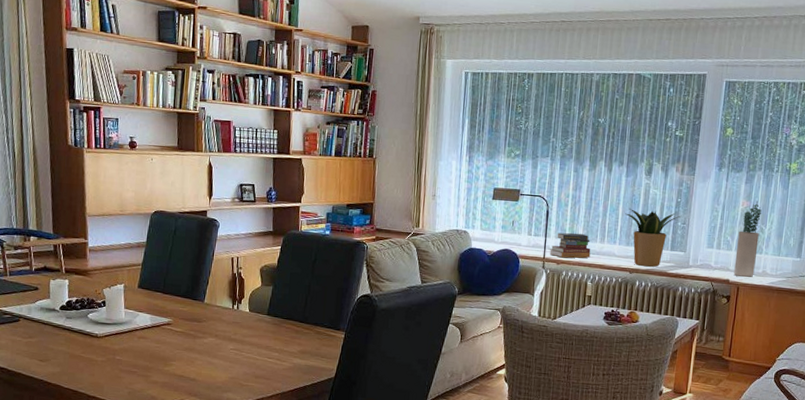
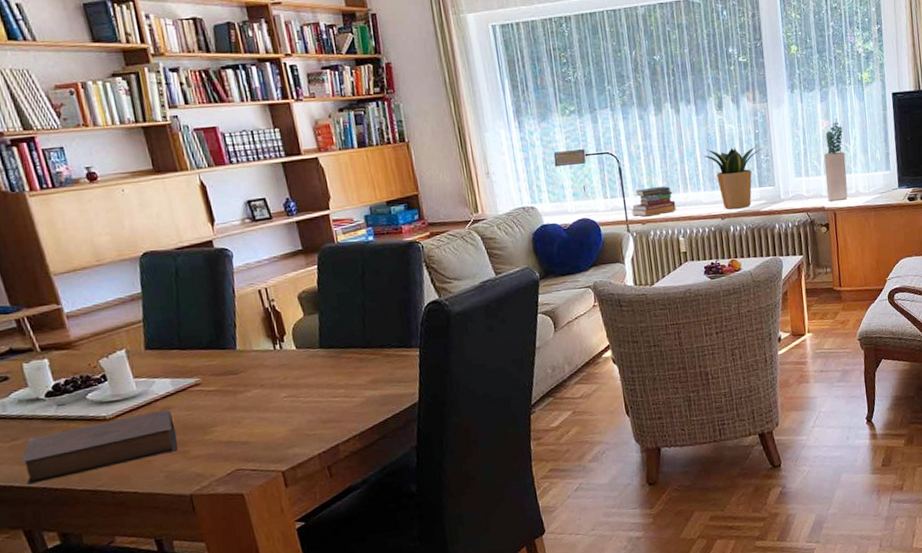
book: none [30,338,145,376] -> present [20,408,178,484]

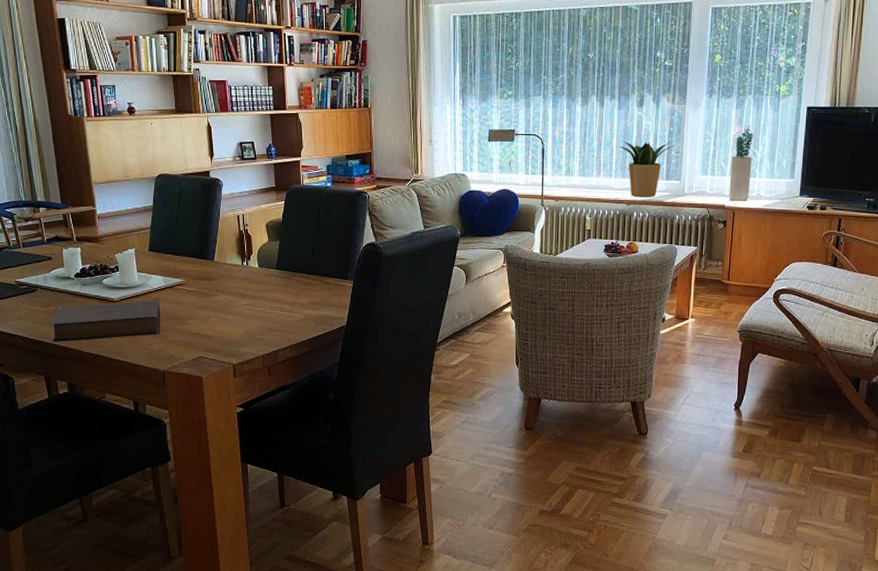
books: present [631,186,676,217] -> none [547,169,588,194]

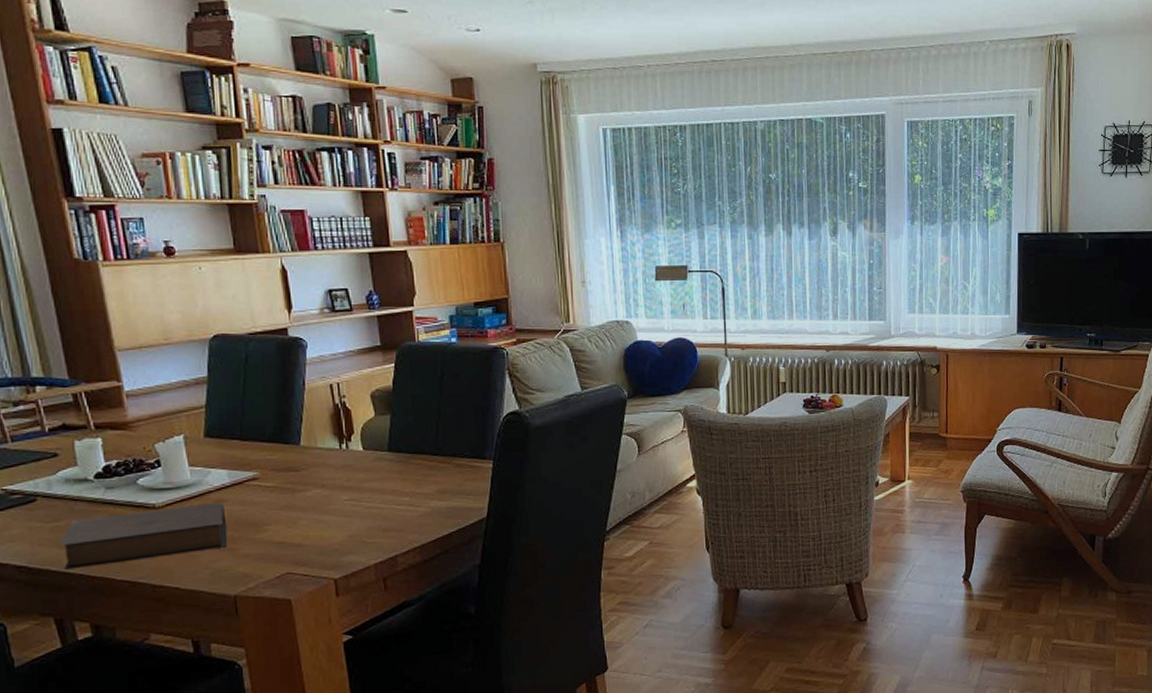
potted plant: present [619,140,675,197] -> none [813,275,877,341]
vase: present [729,125,753,202] -> none [940,255,963,343]

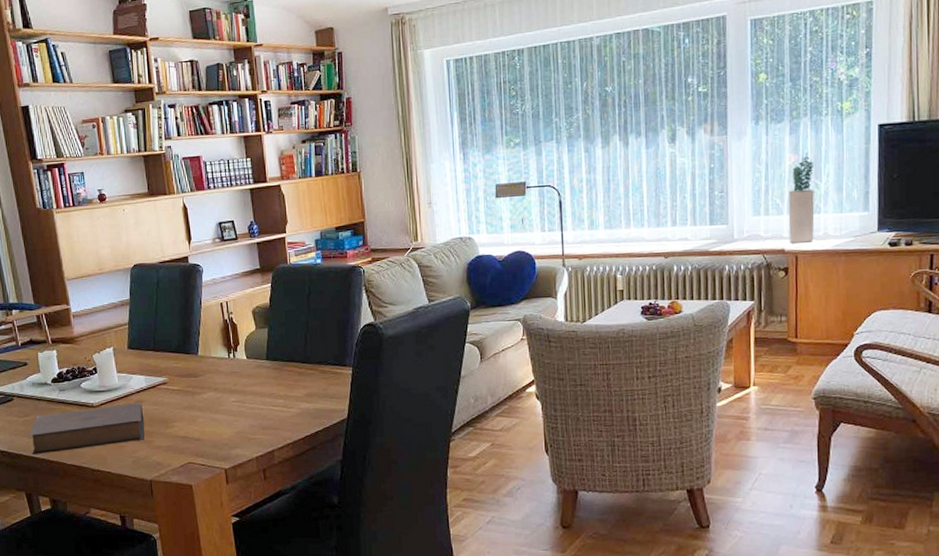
vase: none [940,255,963,343] -> present [788,153,815,244]

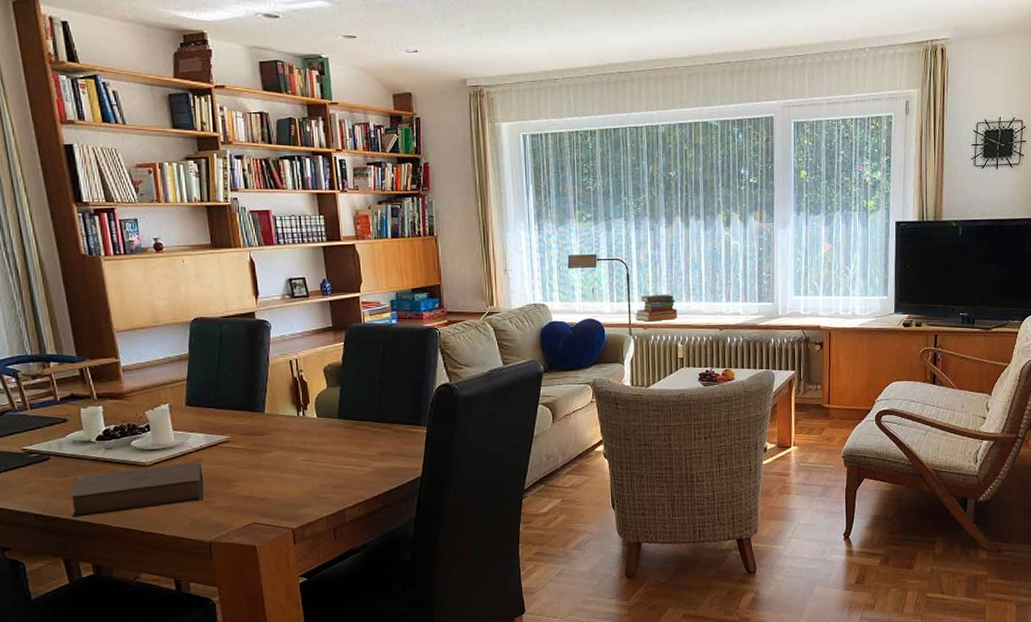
books: none [568,221,616,252] -> present [635,294,678,322]
vase: present [788,153,815,244] -> none [823,242,845,322]

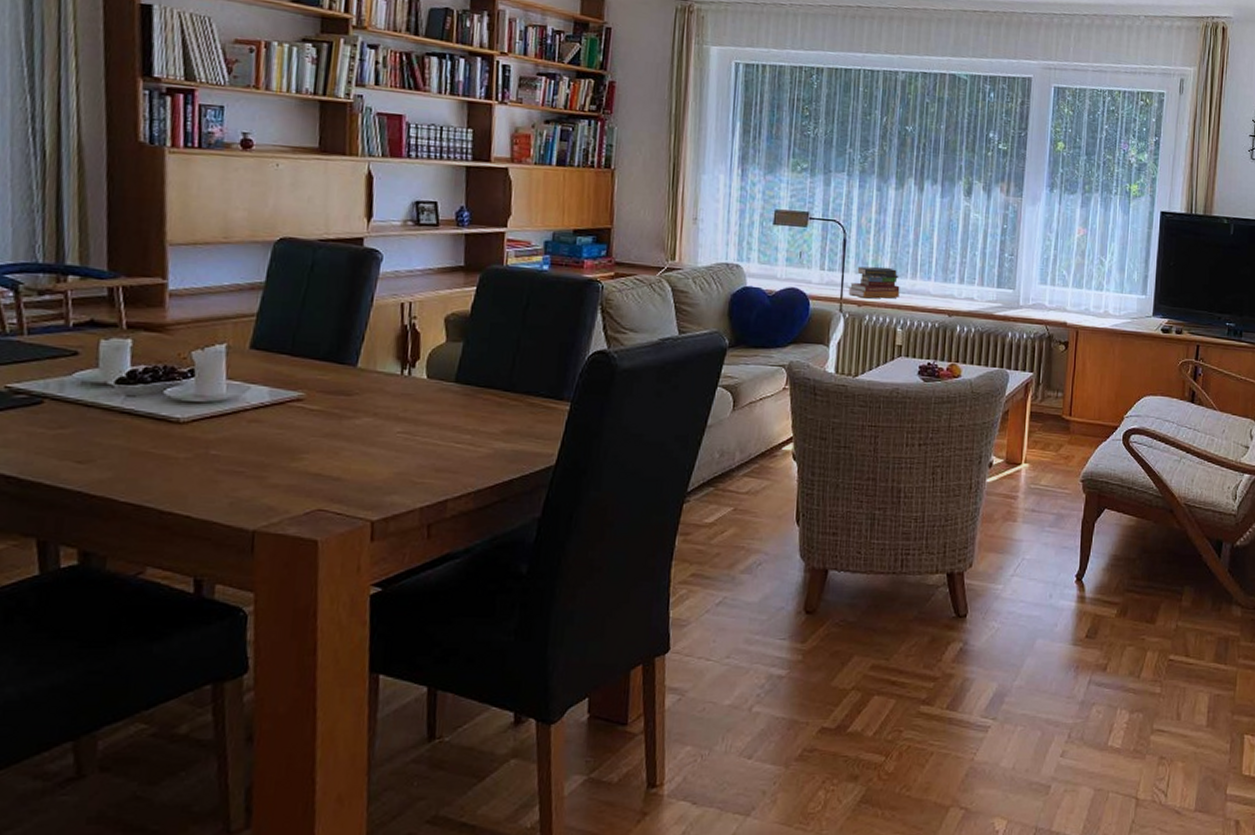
book: present [68,461,204,517] -> none [60,422,259,485]

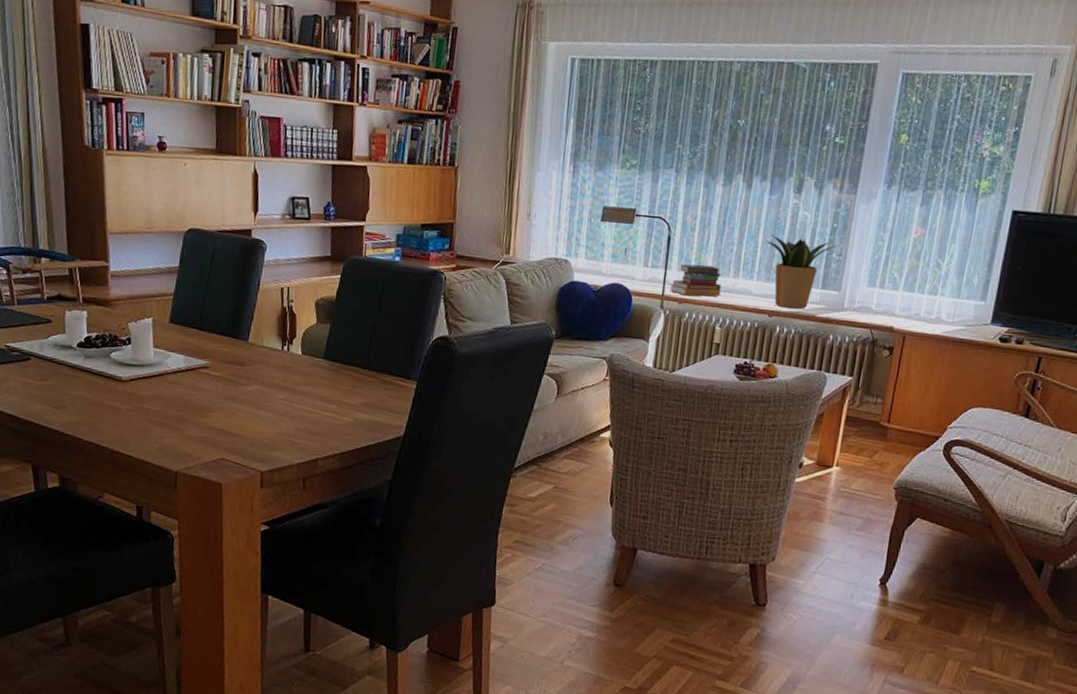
potted plant: none [941,235,1009,308] -> present [766,234,838,309]

